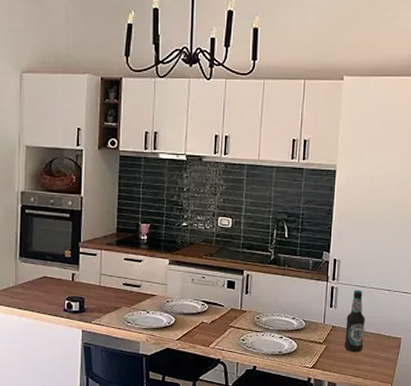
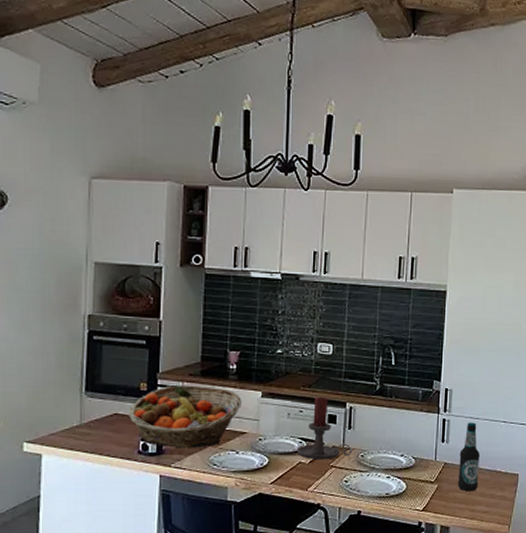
fruit basket: none [55,253,152,308] -> present [128,385,242,449]
candle holder: none [199,265,249,321] -> present [296,396,352,460]

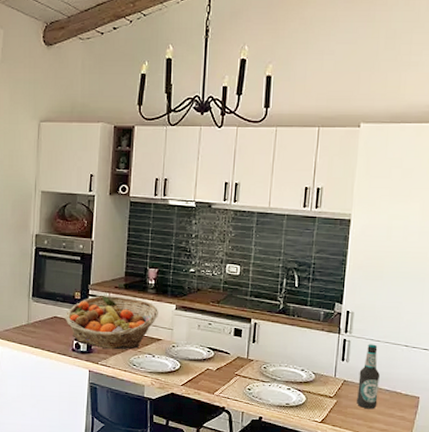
candle holder: present [296,396,352,460] -> none [205,312,256,369]

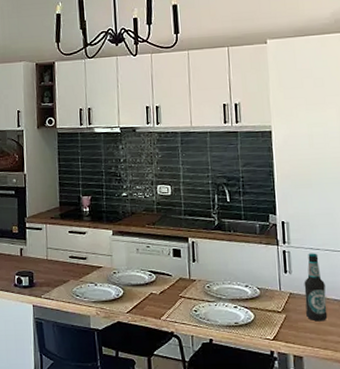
fruit basket: present [65,296,158,350] -> none [4,227,96,282]

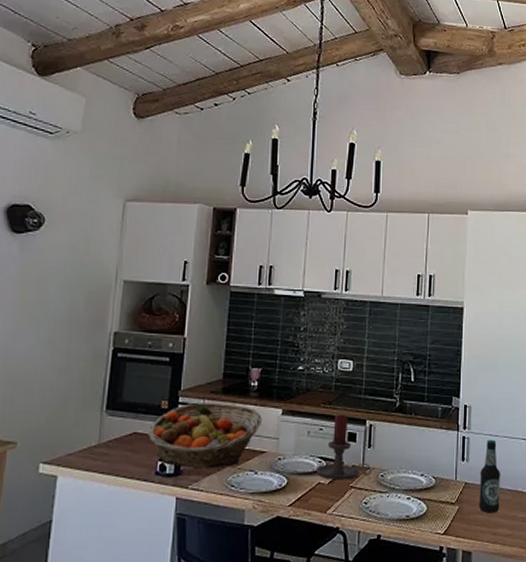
fruit basket: none [4,227,96,282] -> present [147,403,262,469]
candle holder: none [147,233,198,291] -> present [315,414,372,481]

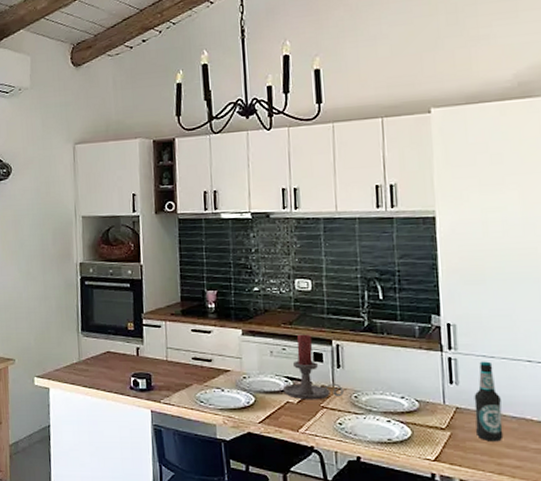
fruit basket: present [147,403,262,469] -> none [118,324,223,385]

